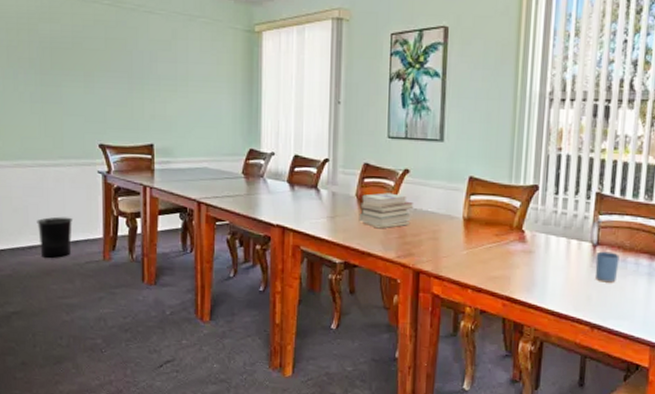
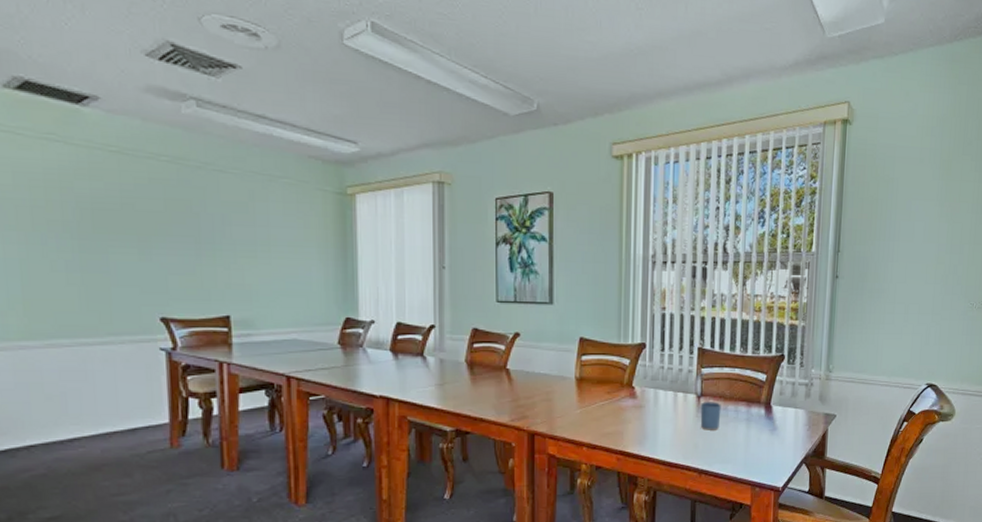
waste bin: present [37,216,72,258] -> none [79,402,128,450]
books: present [359,192,413,229] -> none [469,357,525,394]

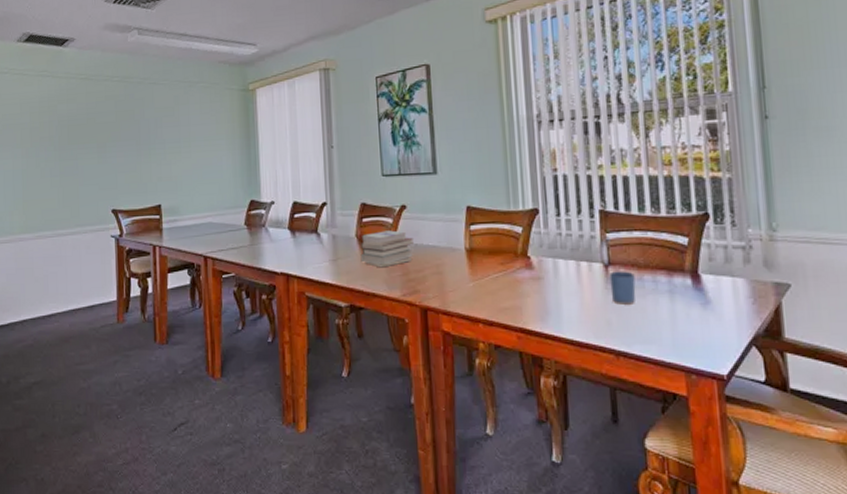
books: none [469,357,525,394] -> present [360,230,413,268]

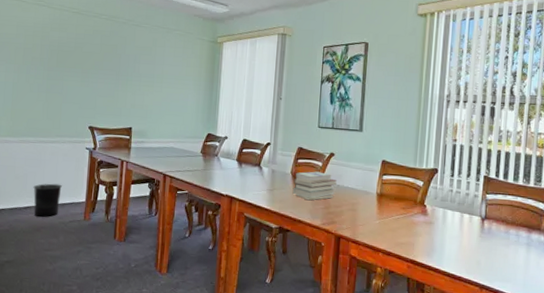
waste bin: none [56,283,88,325] -> present [33,183,62,217]
mug: present [609,271,636,305] -> none [483,224,503,251]

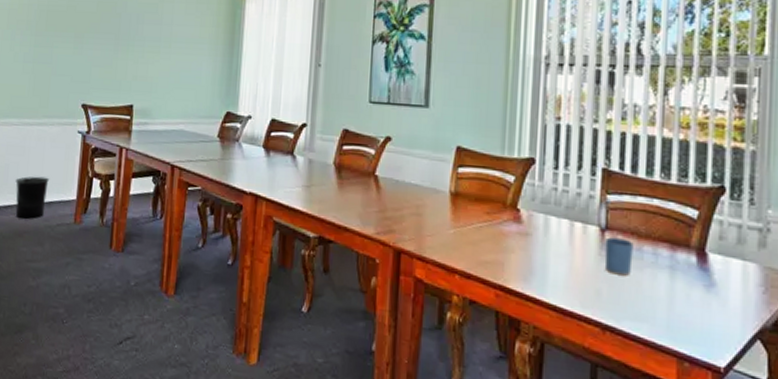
books: present [292,171,337,201] -> none [336,161,395,201]
mug: none [483,224,503,251] -> present [604,237,634,276]

